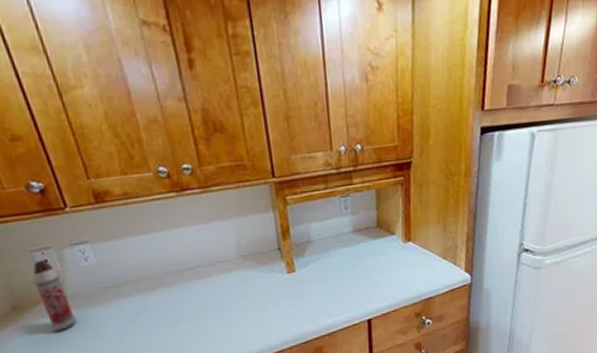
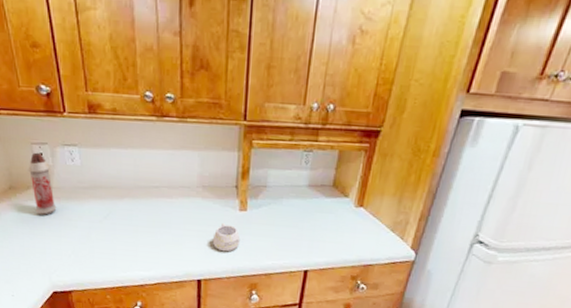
mug: none [264,291,296,321] -> present [212,223,241,252]

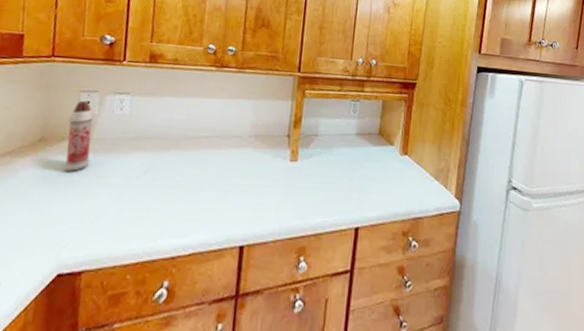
mug: present [212,223,241,252] -> none [260,176,290,209]

